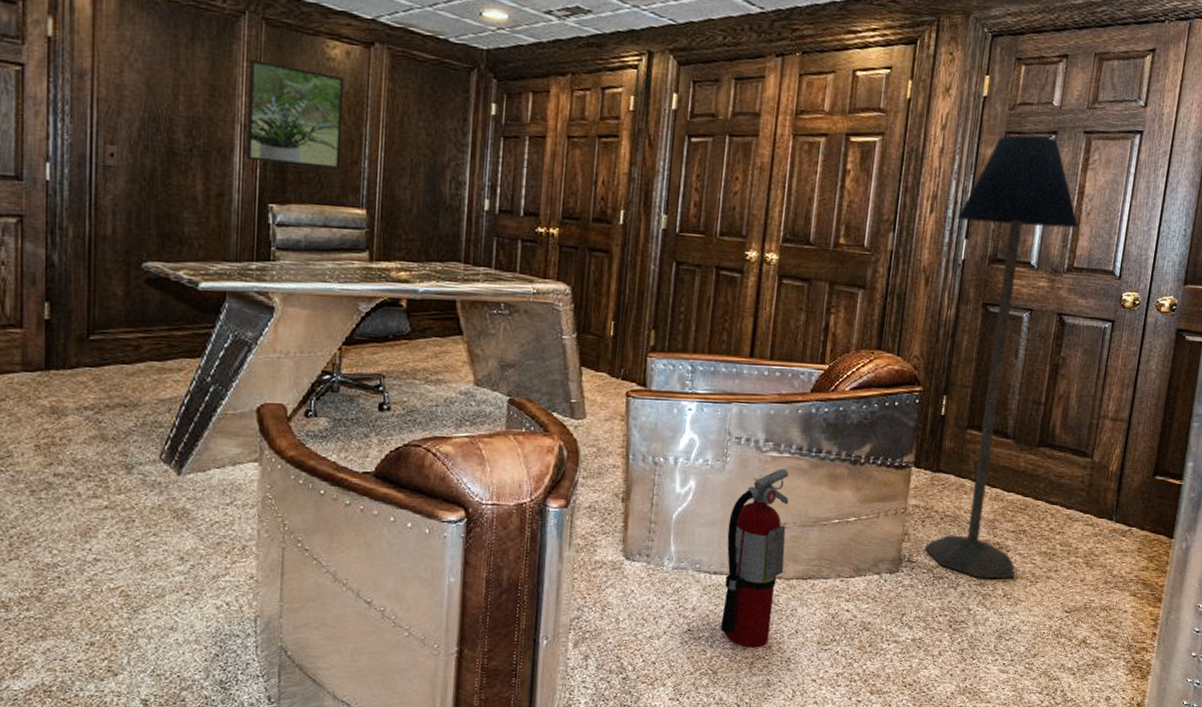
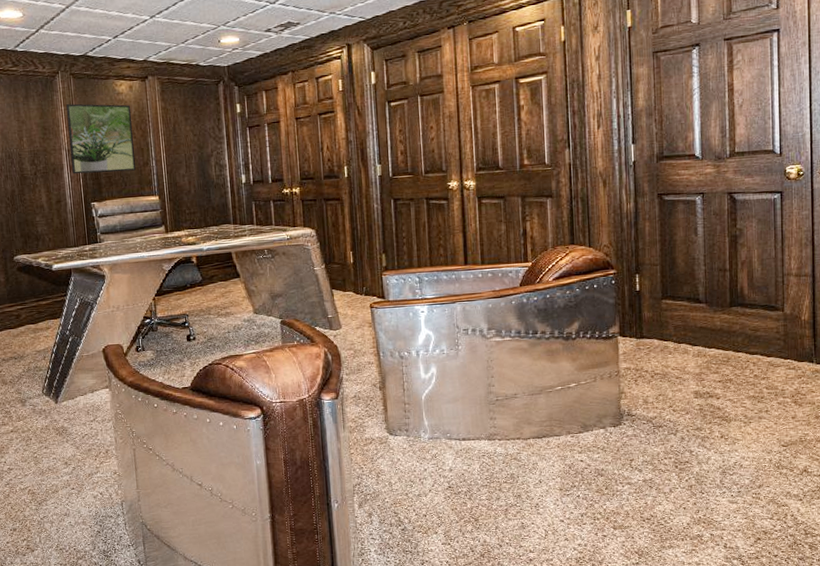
fire extinguisher: present [721,468,789,648] -> none [468,350,521,498]
floor lamp: present [924,135,1078,579] -> none [623,49,733,424]

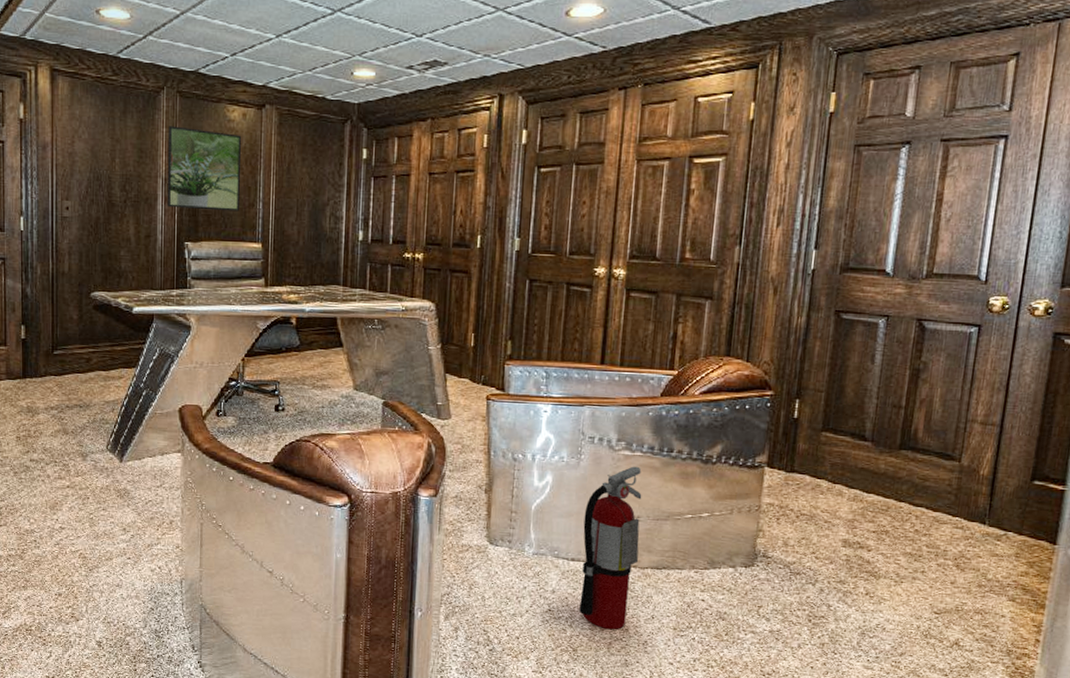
fire extinguisher: none [468,350,521,498] -> present [579,466,642,630]

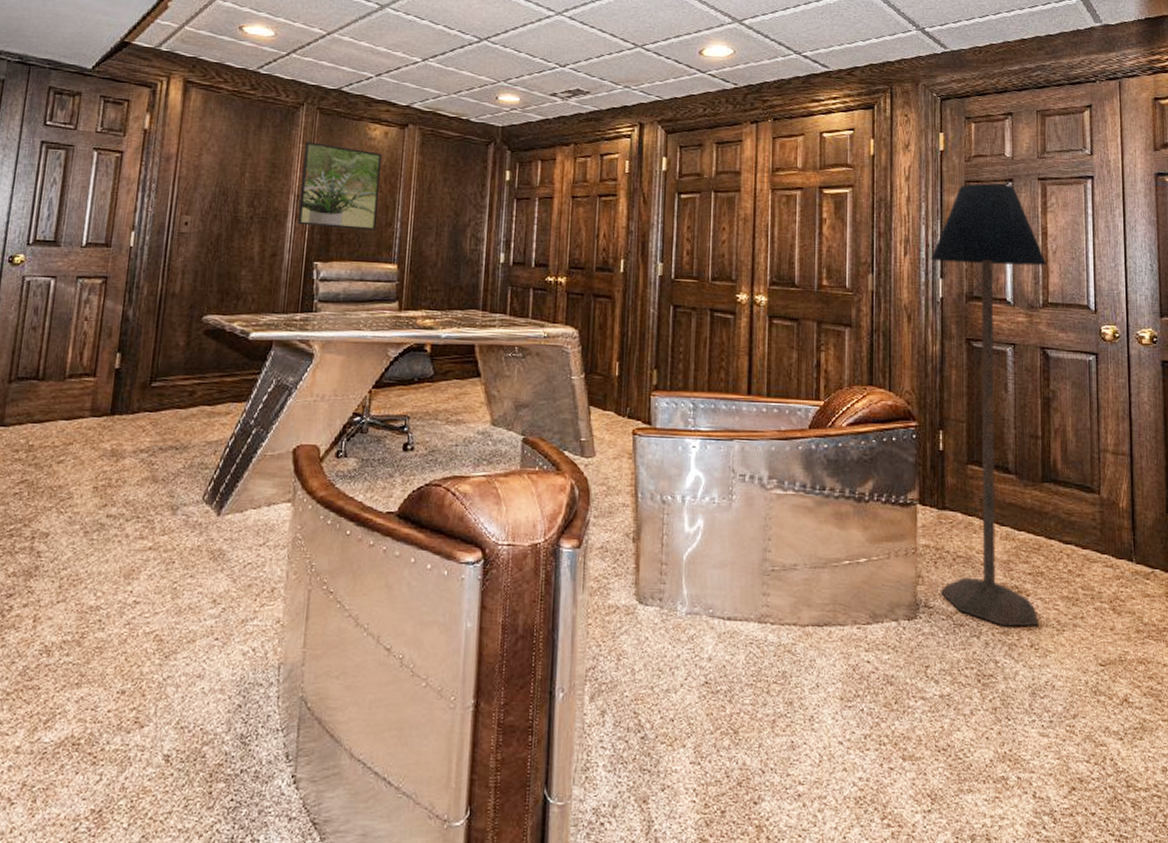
fire extinguisher: present [579,466,642,630] -> none [738,506,799,704]
floor lamp: none [779,147,937,577] -> present [931,183,1047,627]

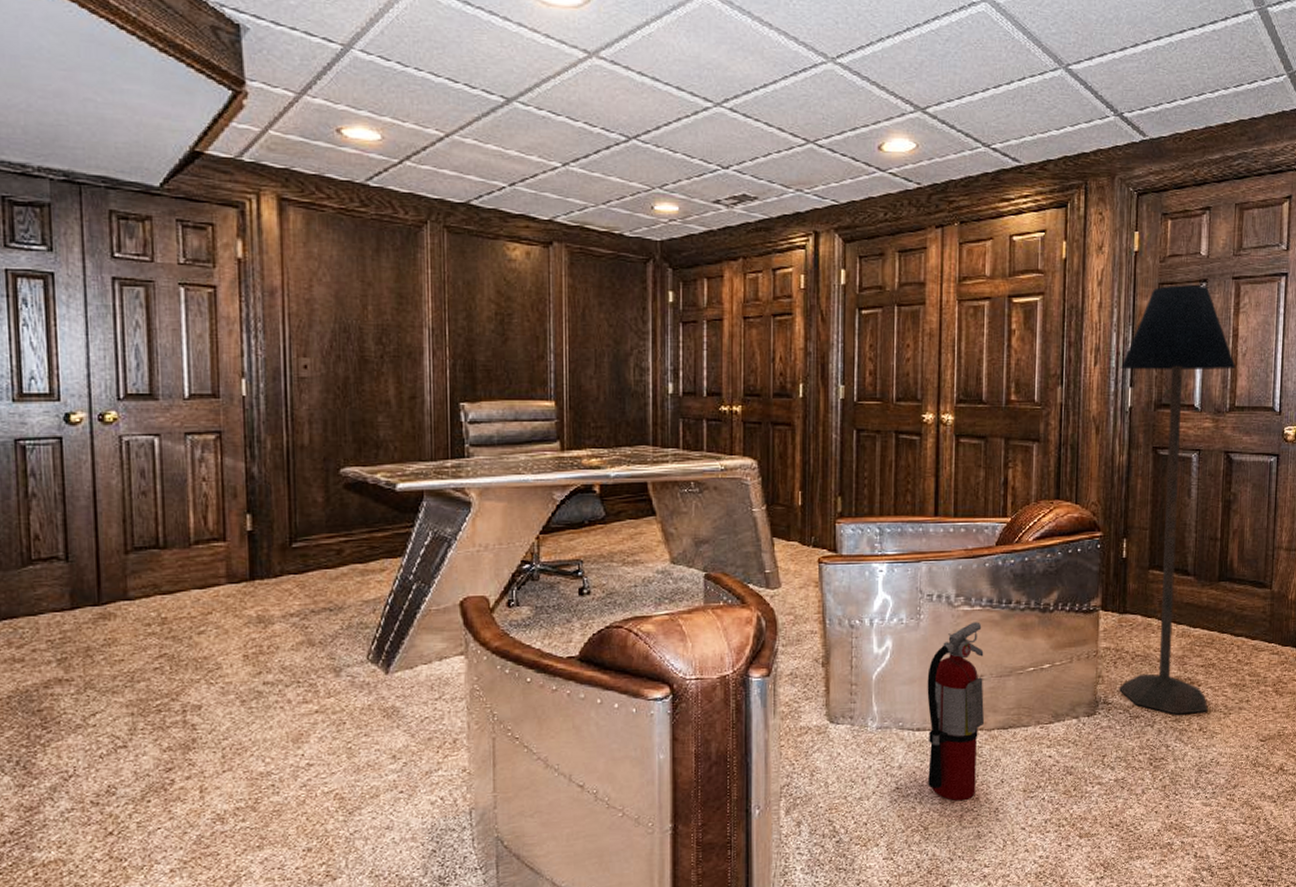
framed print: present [297,142,382,231] -> none [434,267,526,365]
fire extinguisher: none [738,506,799,704] -> present [927,621,985,801]

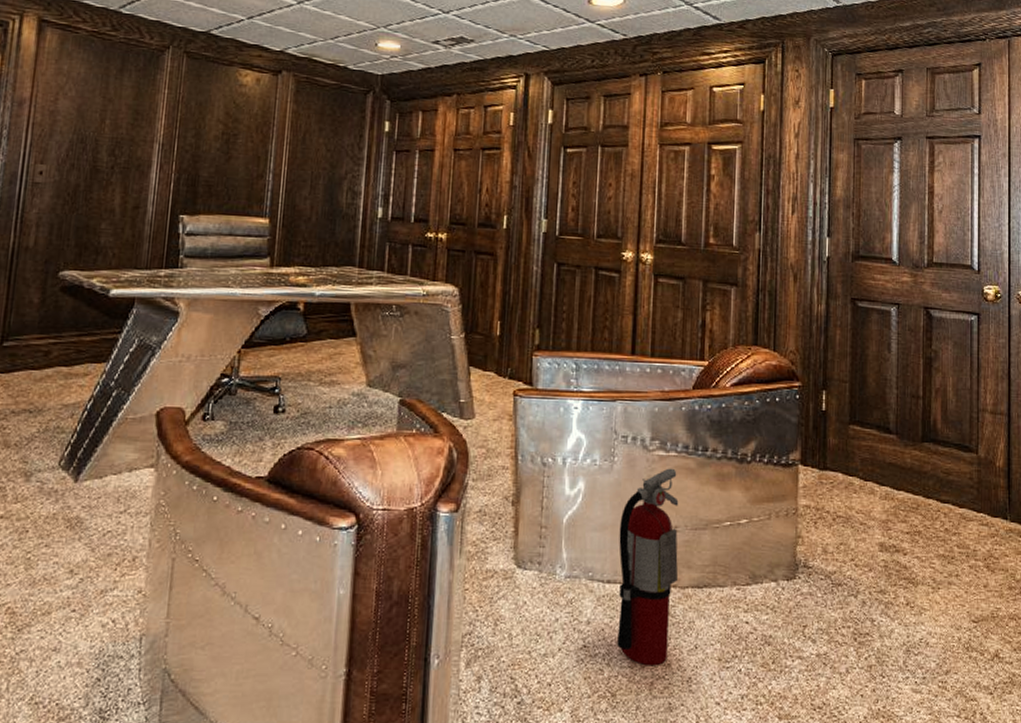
floor lamp: present [1118,285,1236,715] -> none [818,141,933,586]

